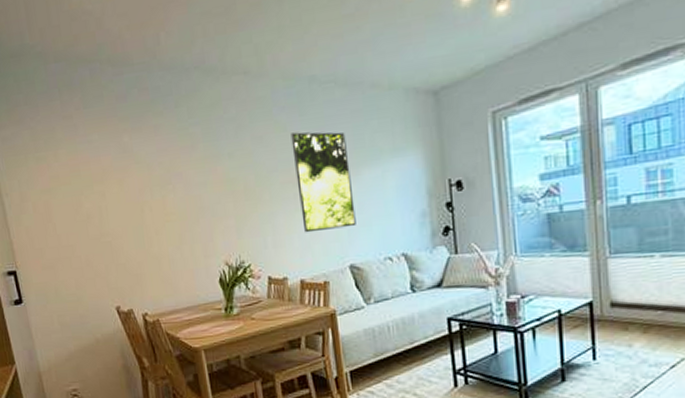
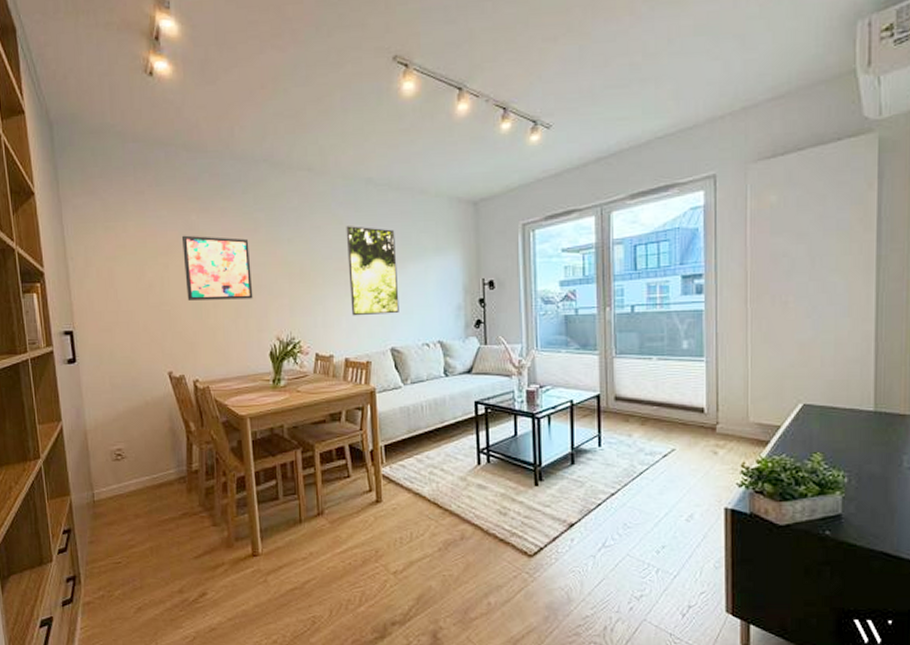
wall art: none [116,157,197,230] -> present [182,235,253,301]

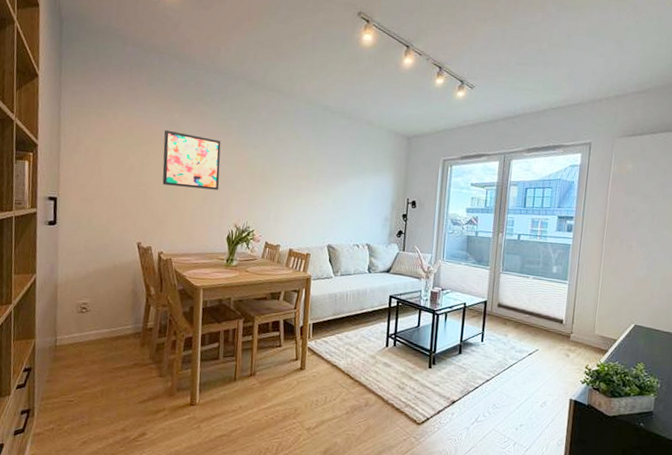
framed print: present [346,226,399,316] -> none [299,142,343,218]

